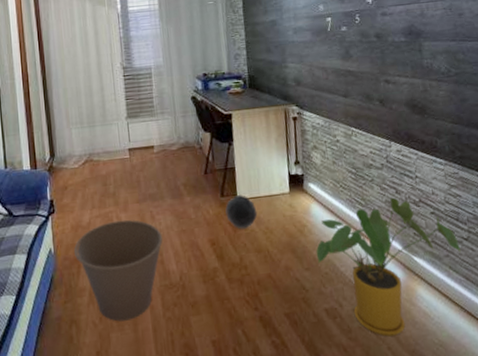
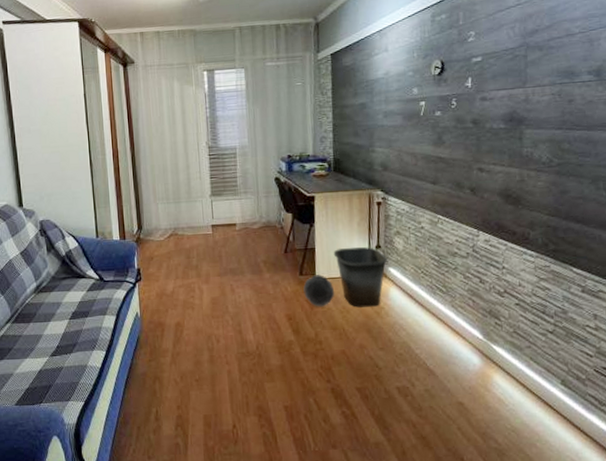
basket: present [73,219,162,322] -> none [158,291,241,382]
waste bin: none [253,163,307,227] -> present [333,247,388,308]
house plant: present [316,197,462,337] -> none [391,286,545,418]

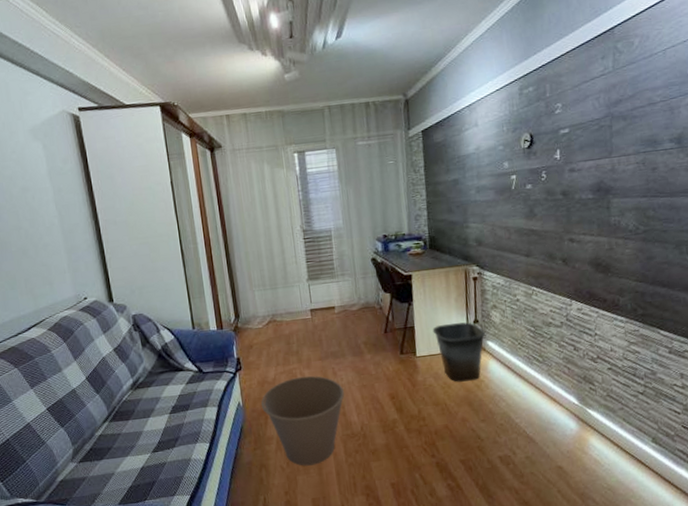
basket: none [158,291,241,382] -> present [260,375,344,466]
rock: present [303,275,335,307] -> none [404,352,436,384]

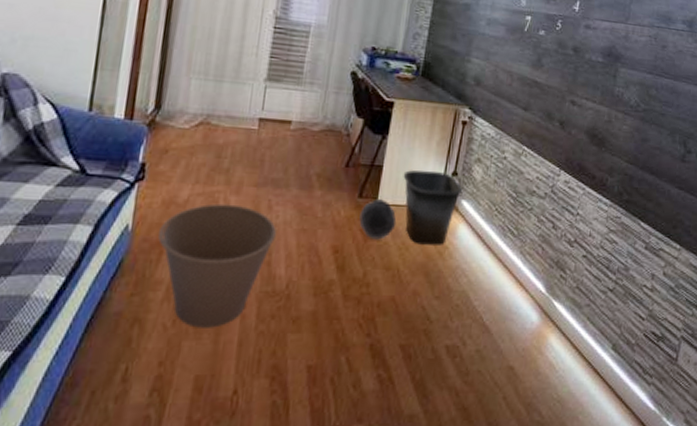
rock: none [404,352,436,384] -> present [359,199,397,240]

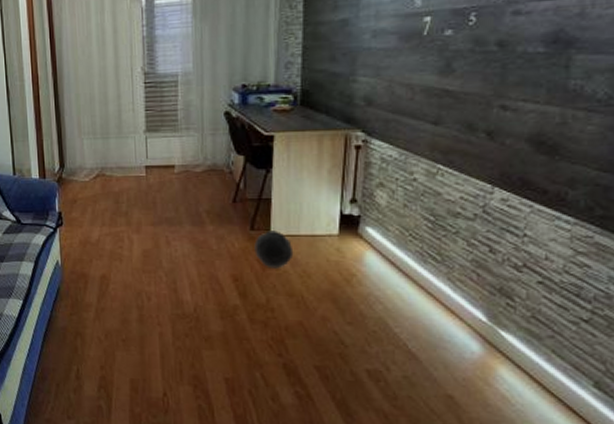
basket: present [157,203,276,328] -> none [81,241,177,343]
waste bin: present [403,170,463,245] -> none [294,200,366,273]

